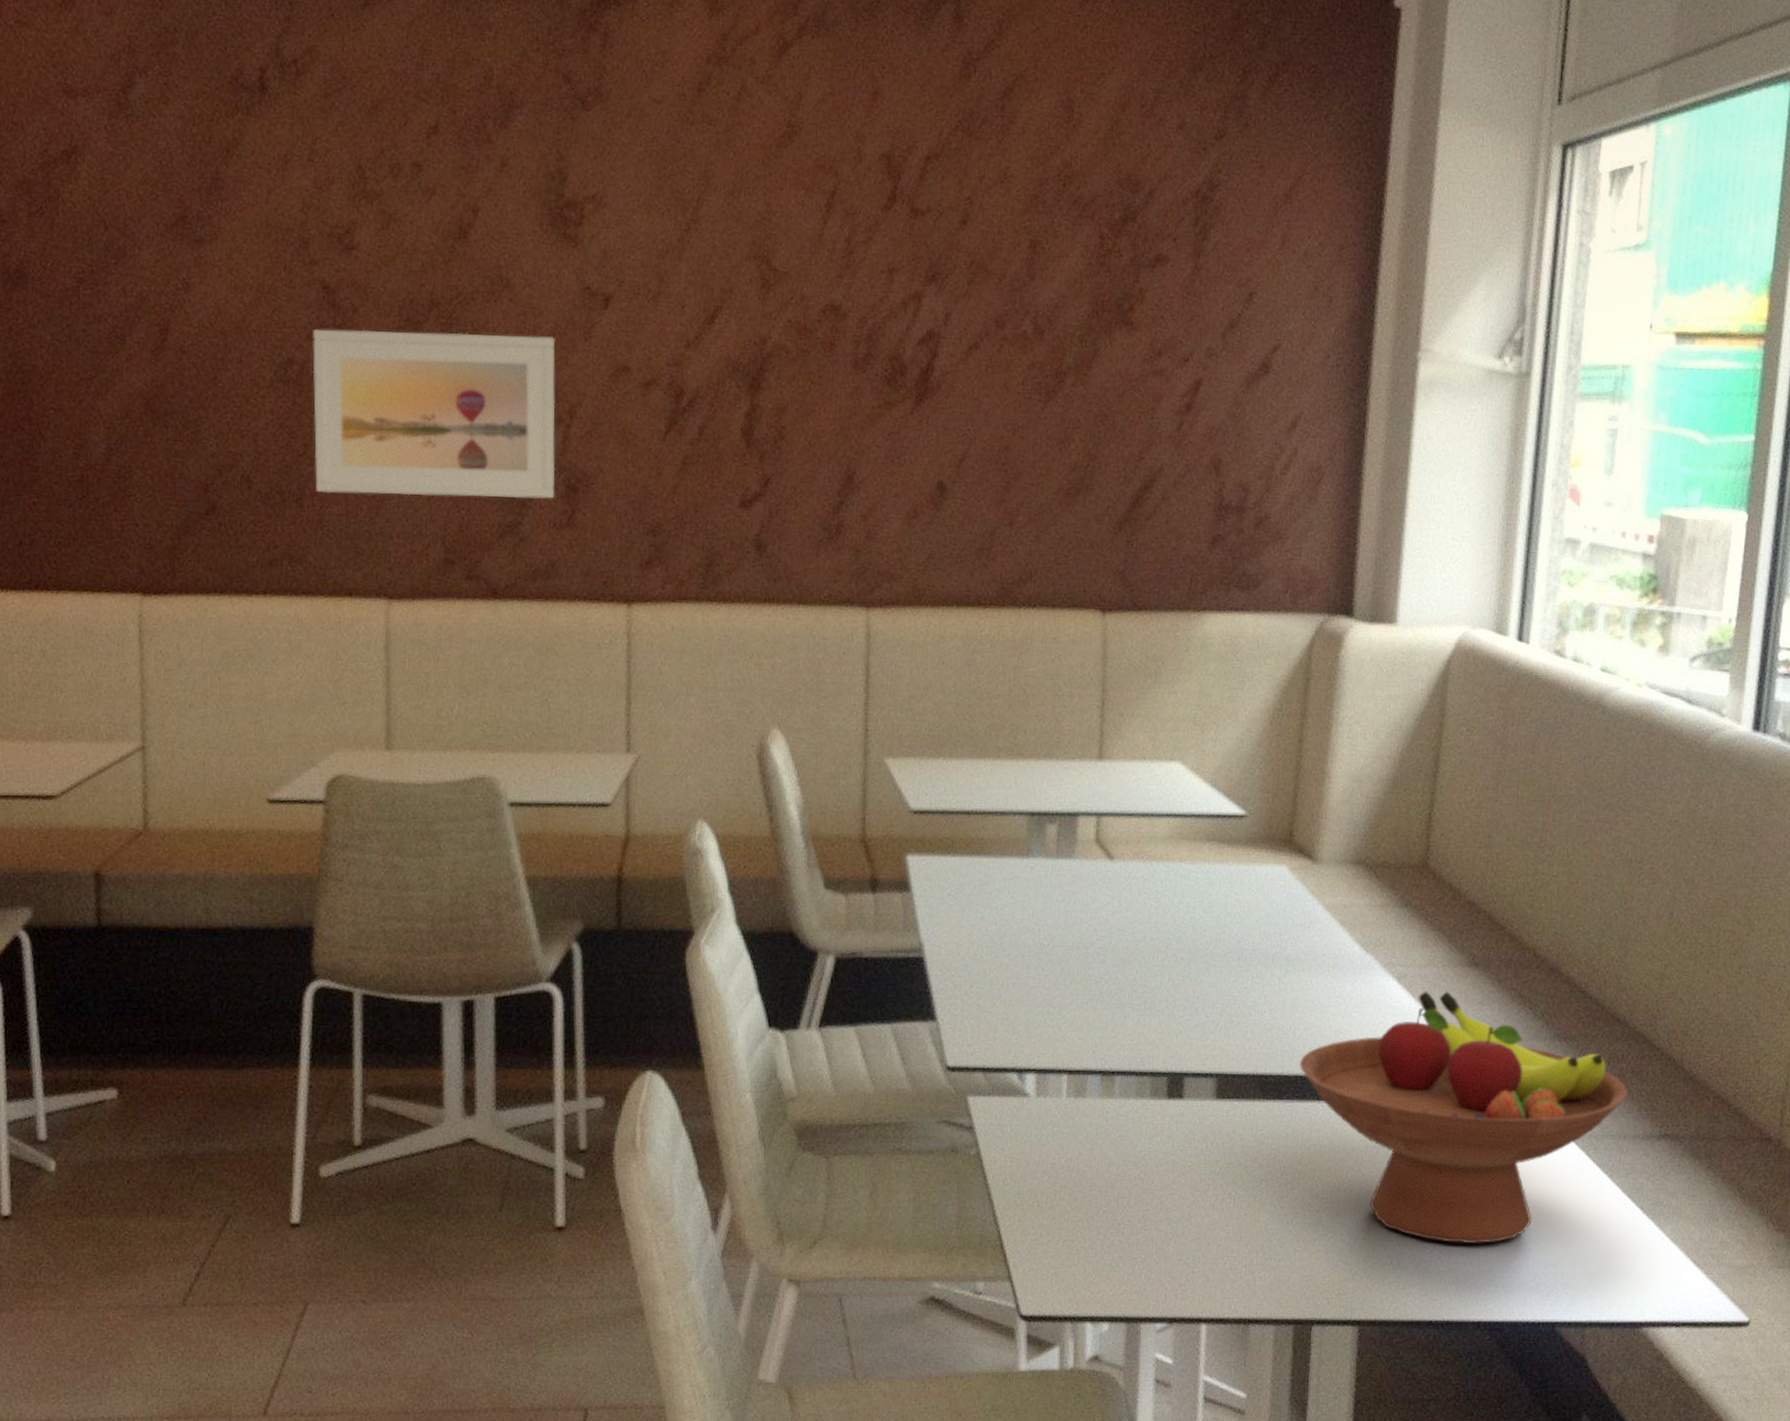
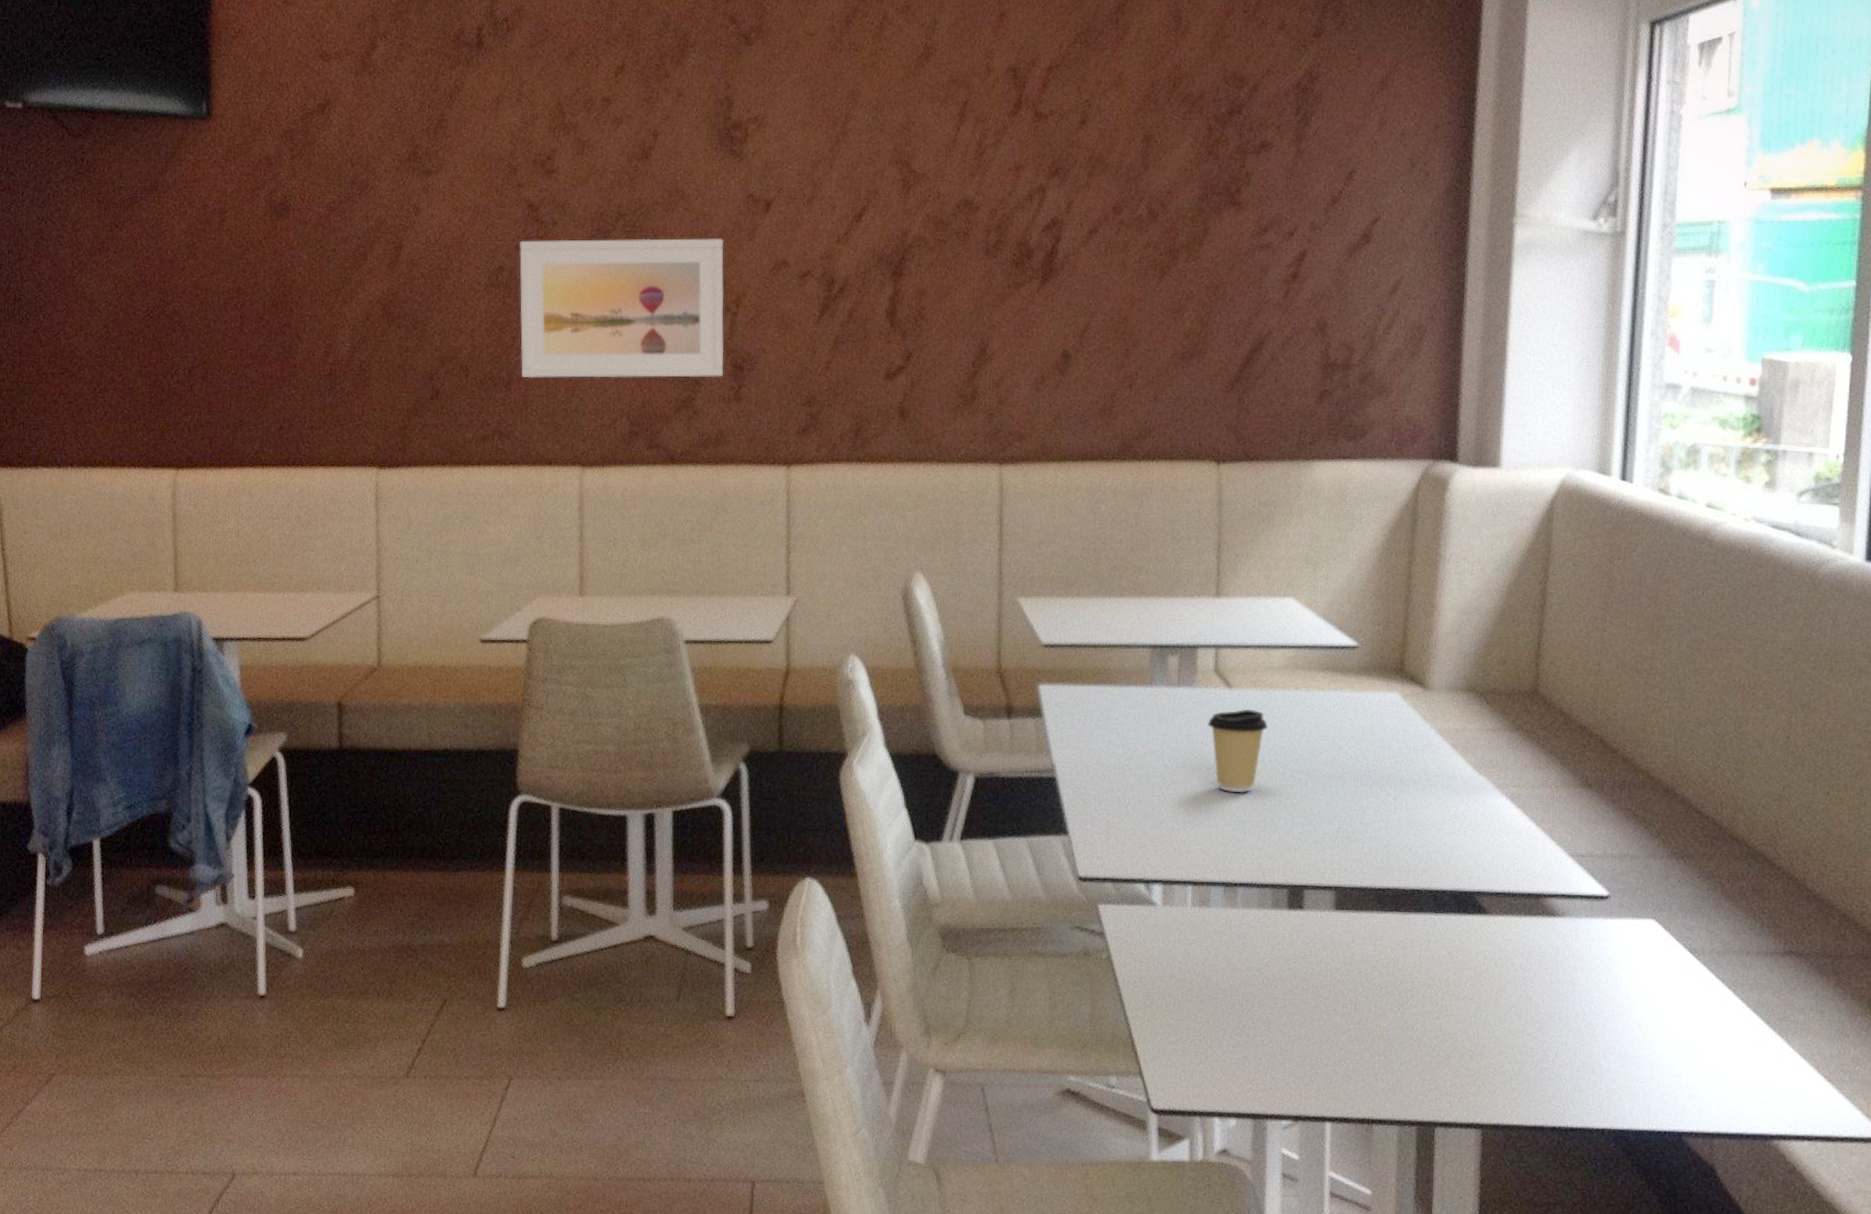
coffee cup: none [1087,883,1151,974] -> present [1208,710,1268,793]
fruit bowl: present [1300,991,1628,1244] -> none [1416,810,1749,1054]

